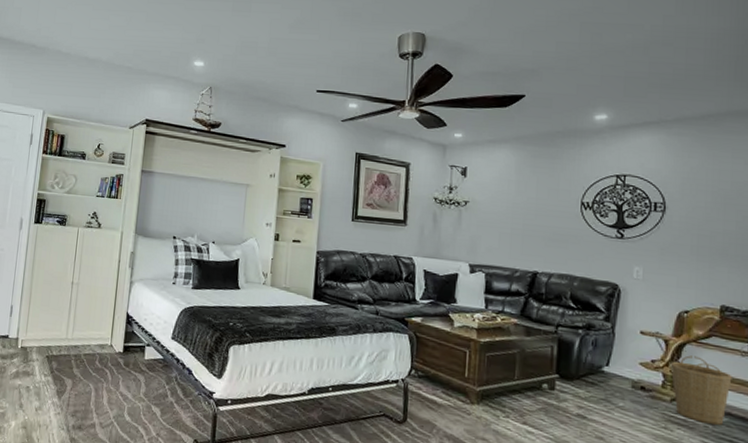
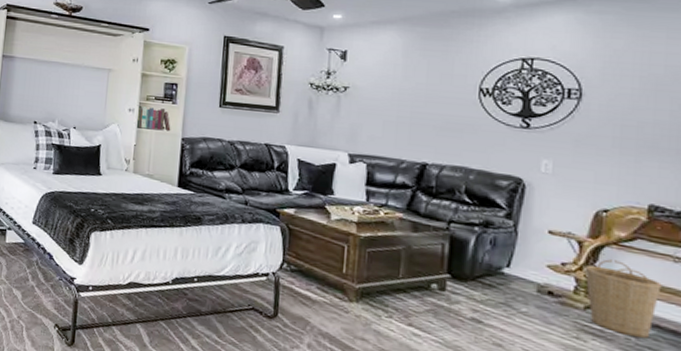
books: none [274,219,307,245] -> present [136,105,171,132]

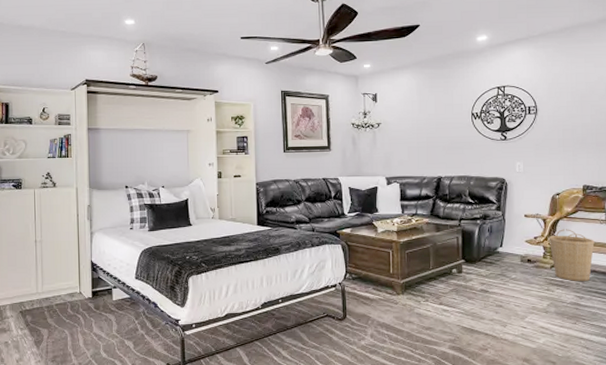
books: present [136,105,171,132] -> none [215,159,246,179]

